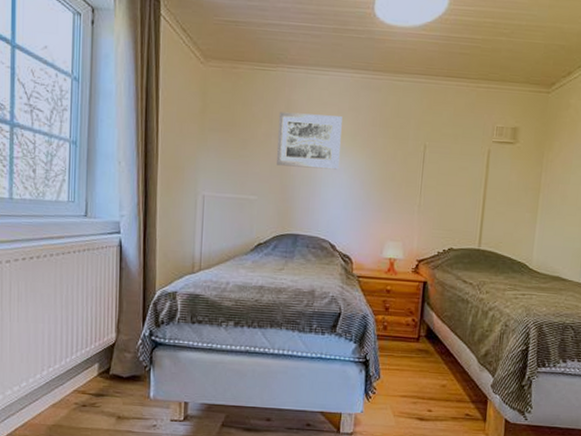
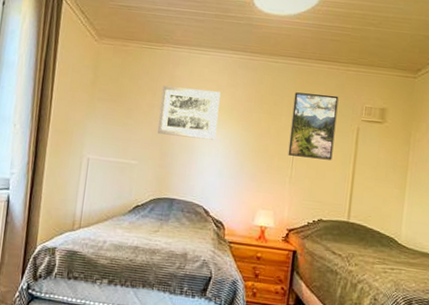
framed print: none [416,113,469,186] -> present [288,92,339,160]

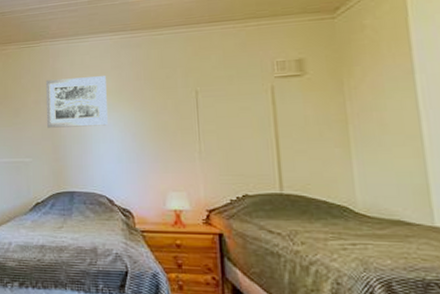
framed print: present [288,92,339,160] -> none [188,56,247,129]

